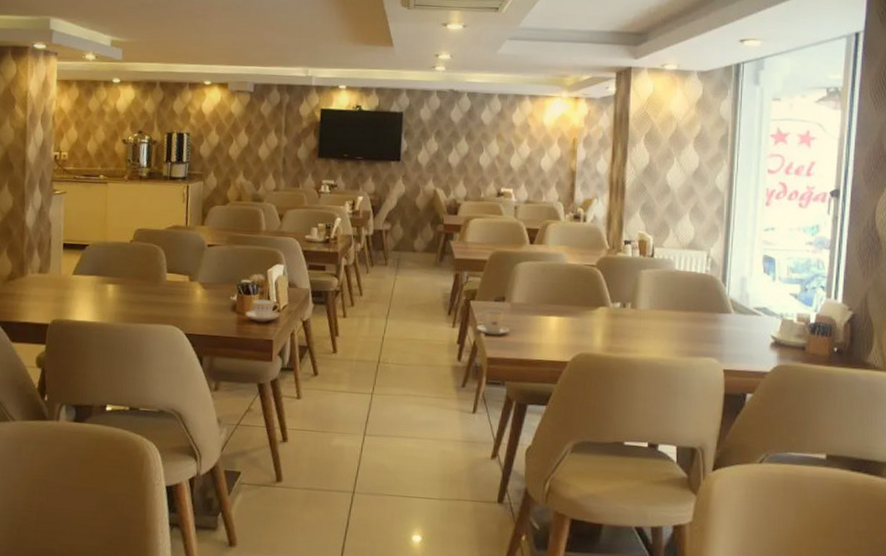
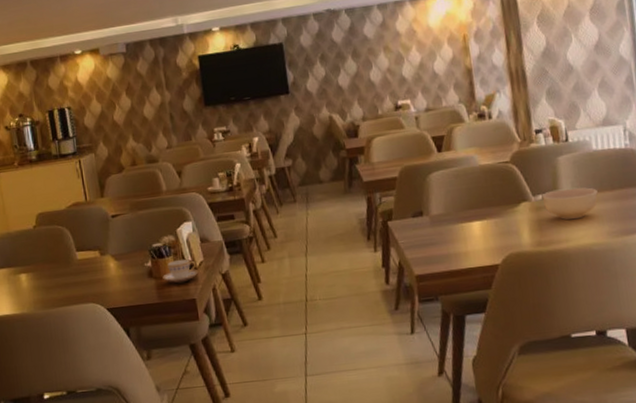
teacup: present [476,310,510,336] -> none [397,226,433,253]
bowl: none [620,300,673,333] -> present [541,187,598,220]

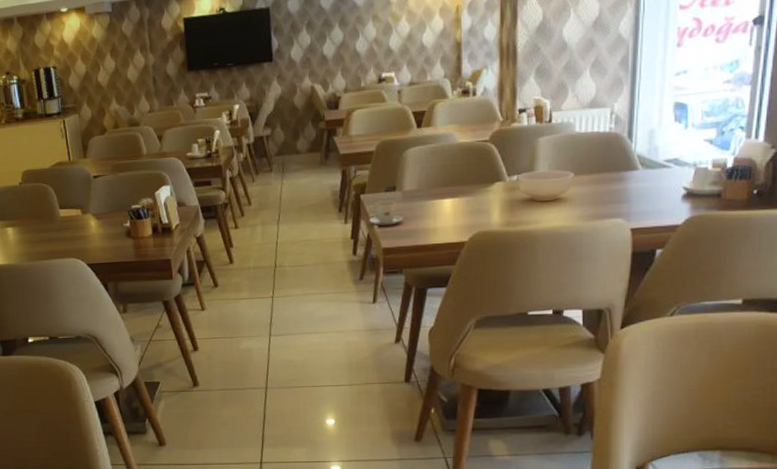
teacup: present [162,258,199,284] -> none [140,221,174,244]
teacup: none [397,226,433,253] -> present [369,200,403,227]

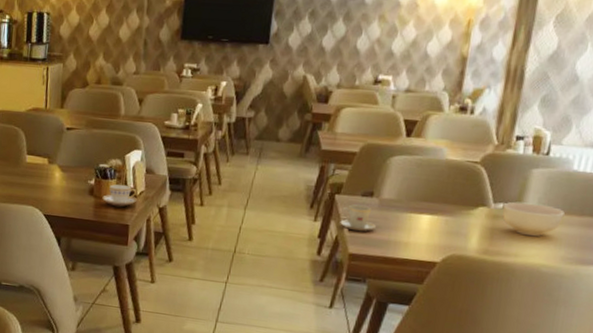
teacup: none [140,221,174,244] -> present [102,184,138,208]

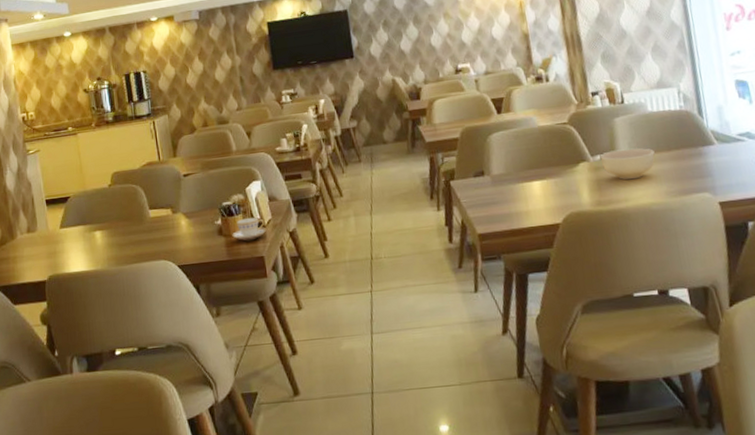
teacup: present [340,204,376,232] -> none [459,185,495,212]

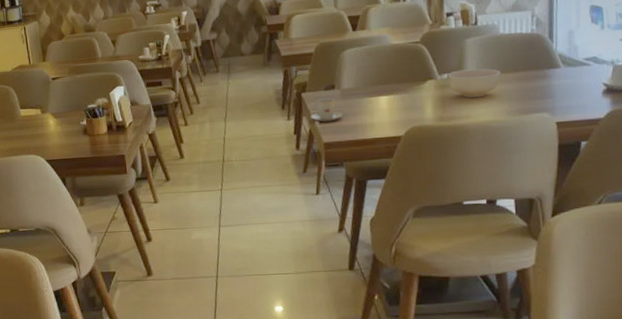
teacup: present [232,217,267,242] -> none [96,119,128,141]
teacup: none [459,185,495,212] -> present [310,98,342,123]

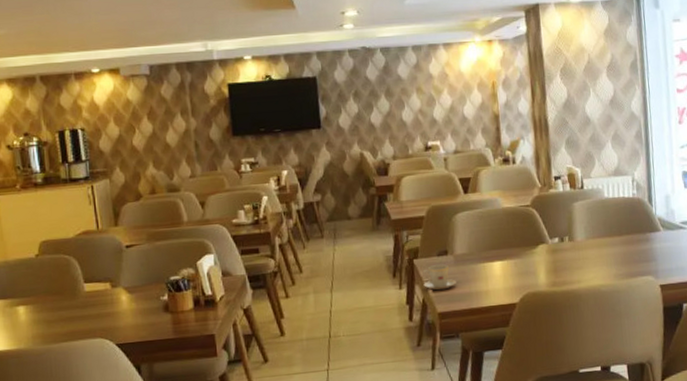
bowl: present [447,68,501,98] -> none [558,232,608,263]

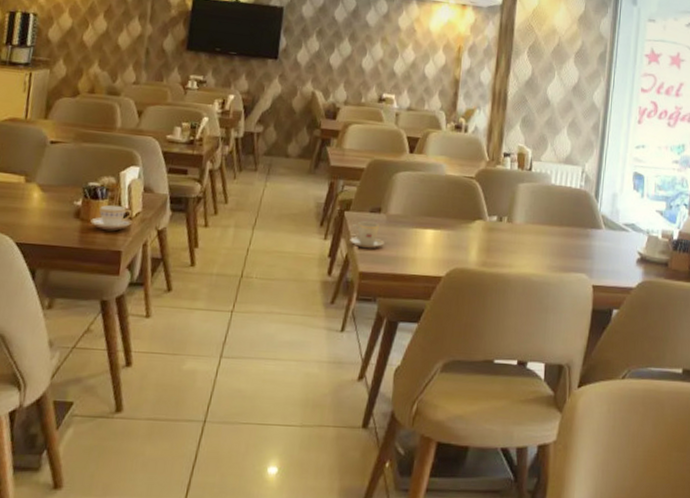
teacup: none [179,292,219,319] -> present [90,204,133,232]

